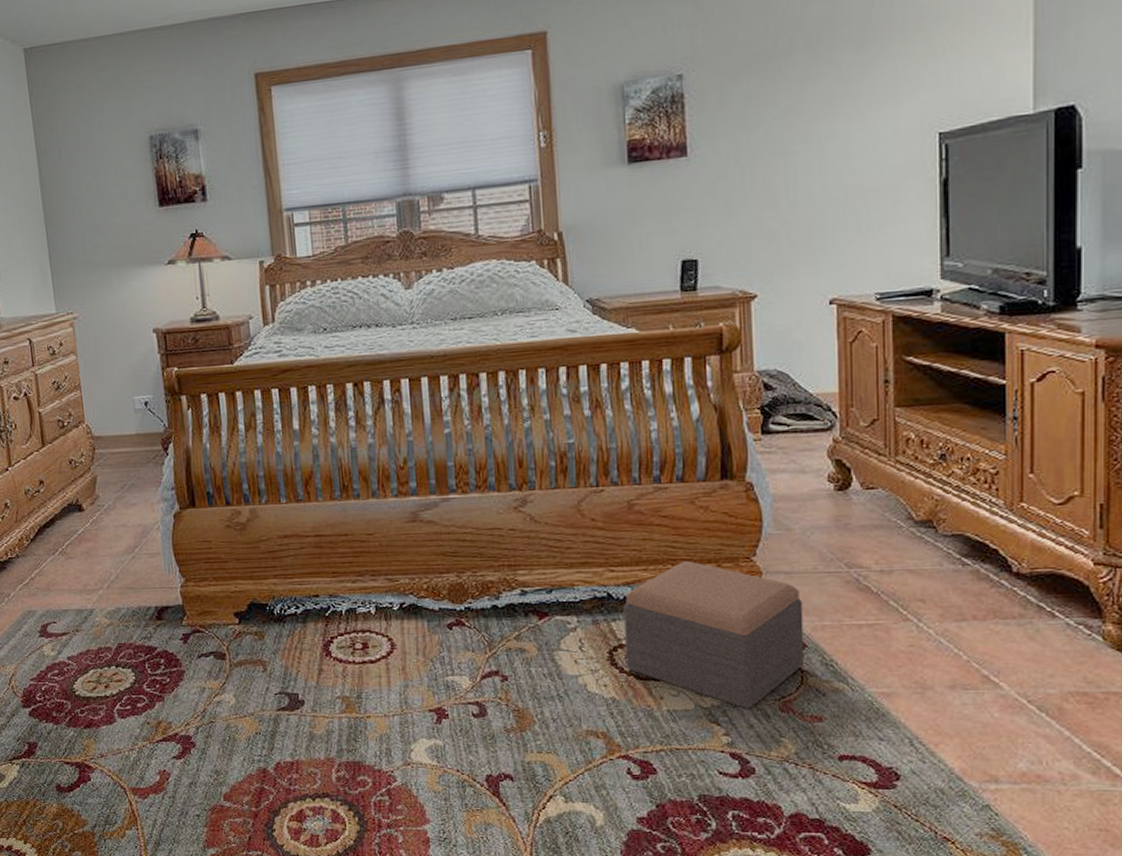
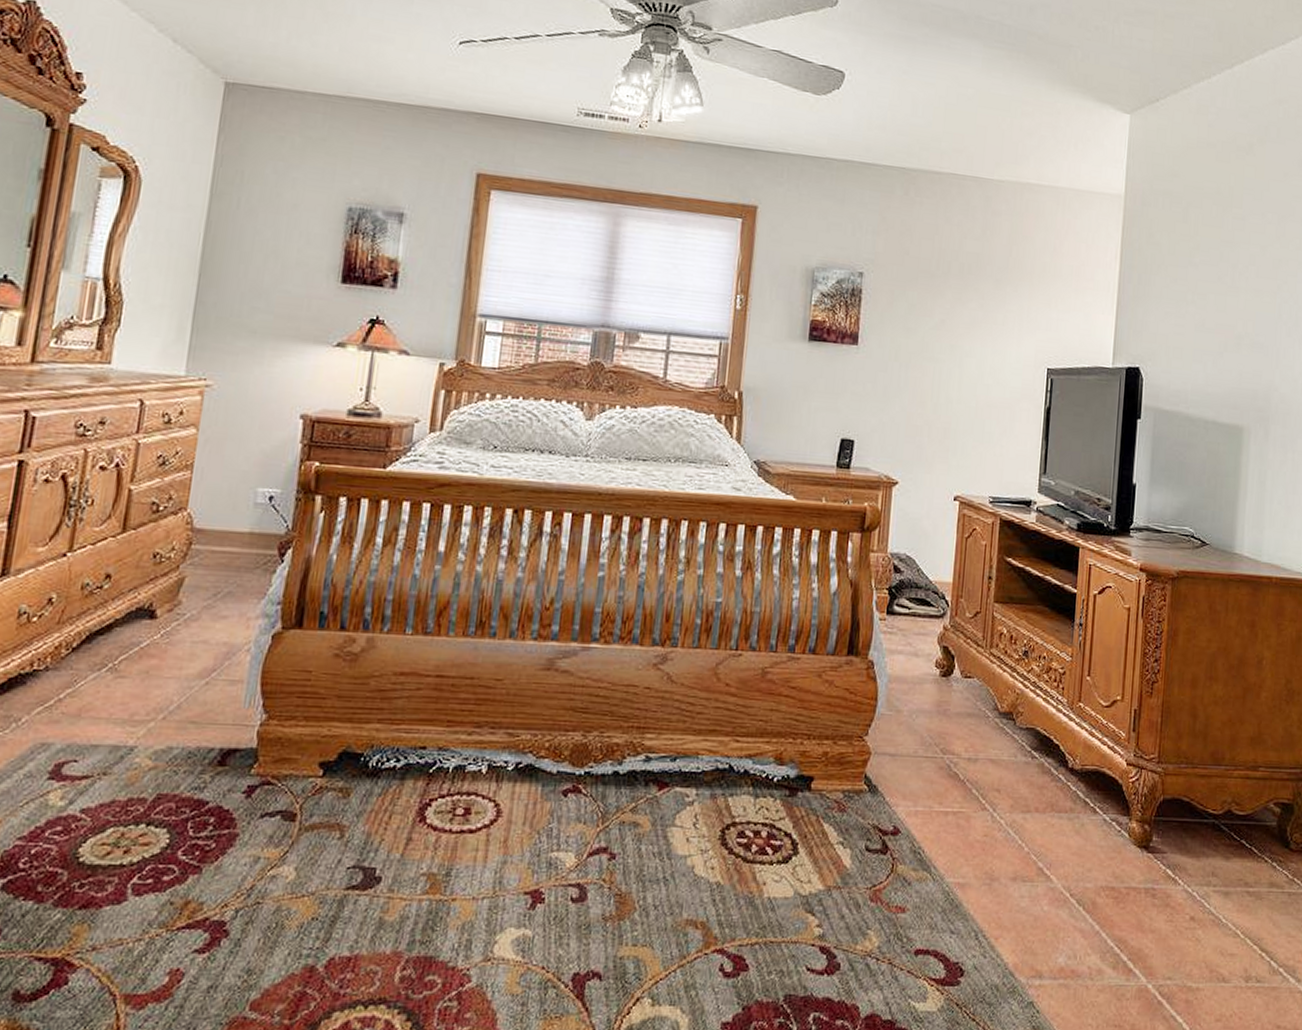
footstool: present [624,561,805,710] -> none [735,736,902,899]

